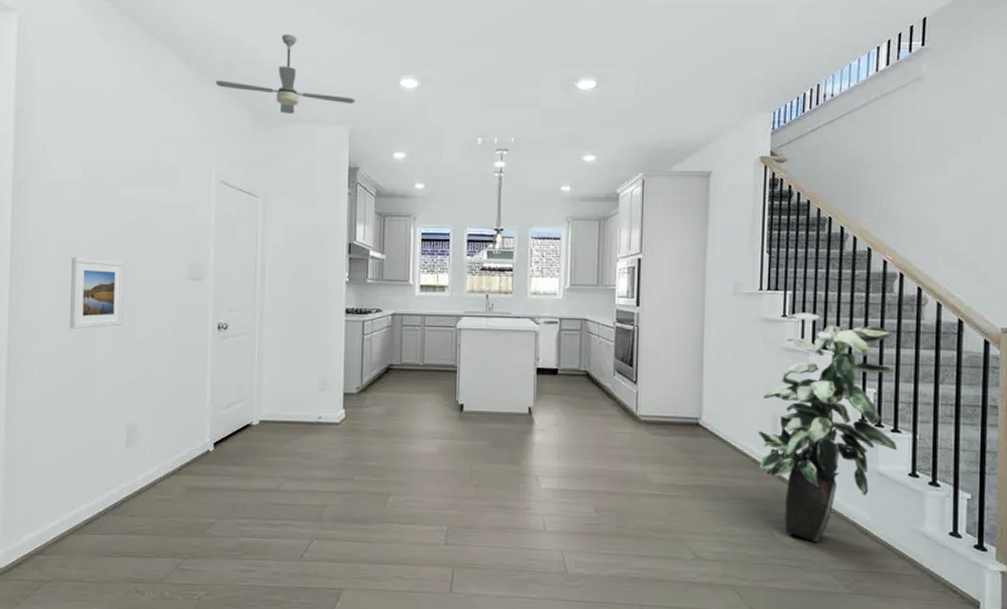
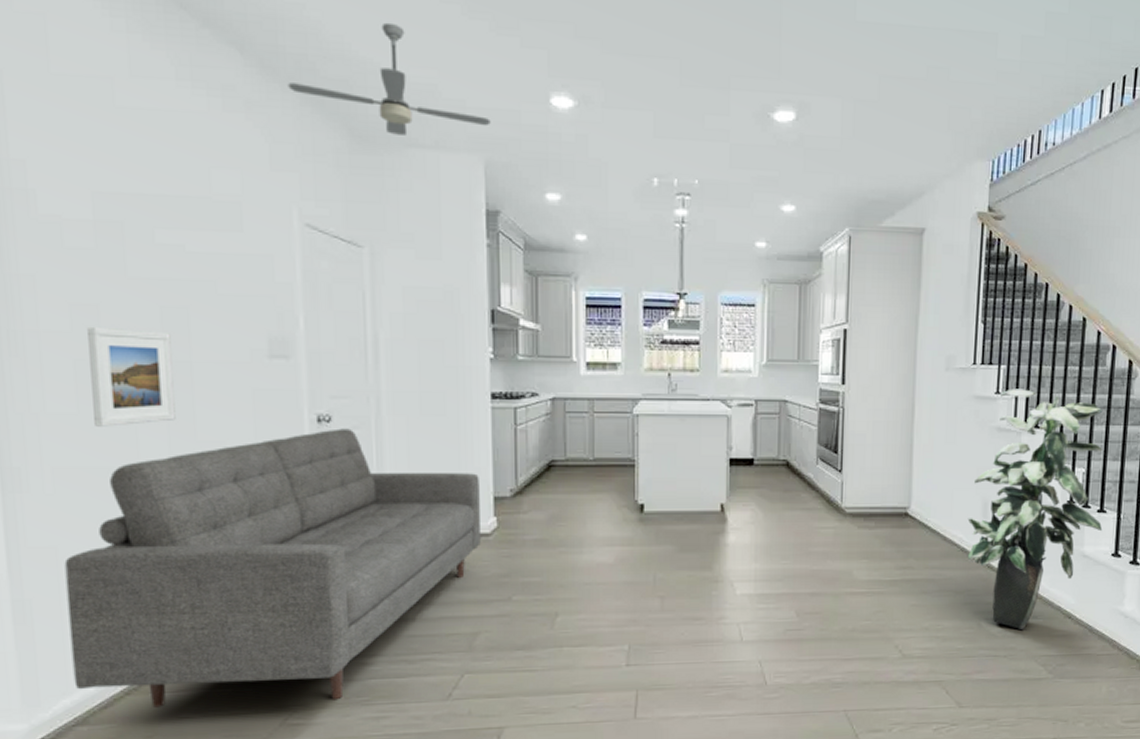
sofa: none [38,334,333,553] -> present [64,428,481,708]

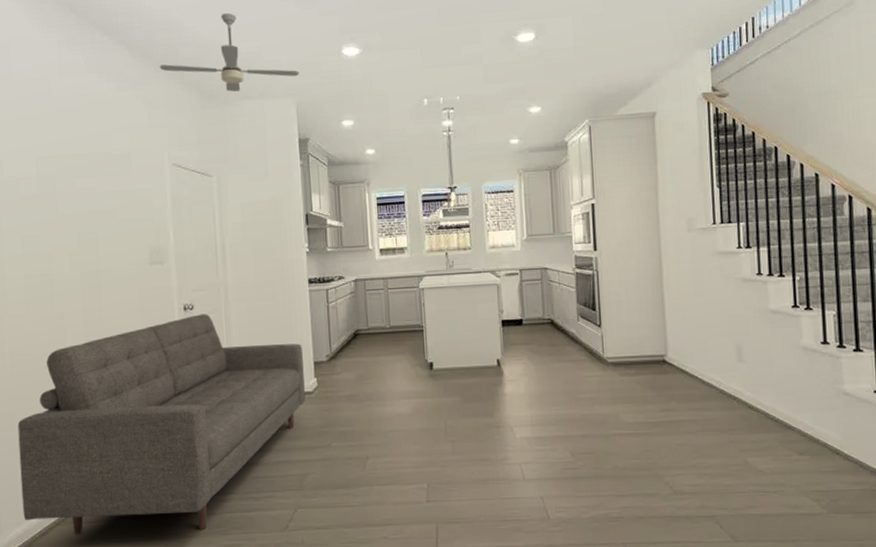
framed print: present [87,326,176,427] -> none [33,251,89,323]
indoor plant: present [967,389,1103,631] -> none [723,242,861,467]

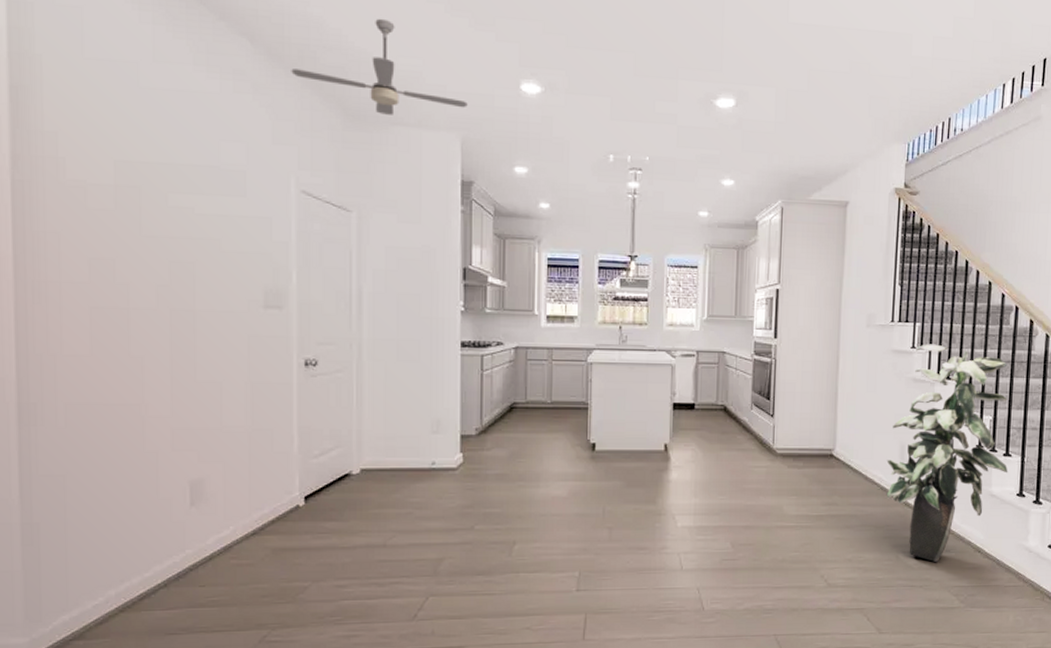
sofa: present [17,314,305,535] -> none [71,372,448,624]
indoor plant: none [723,242,861,467] -> present [886,344,1008,563]

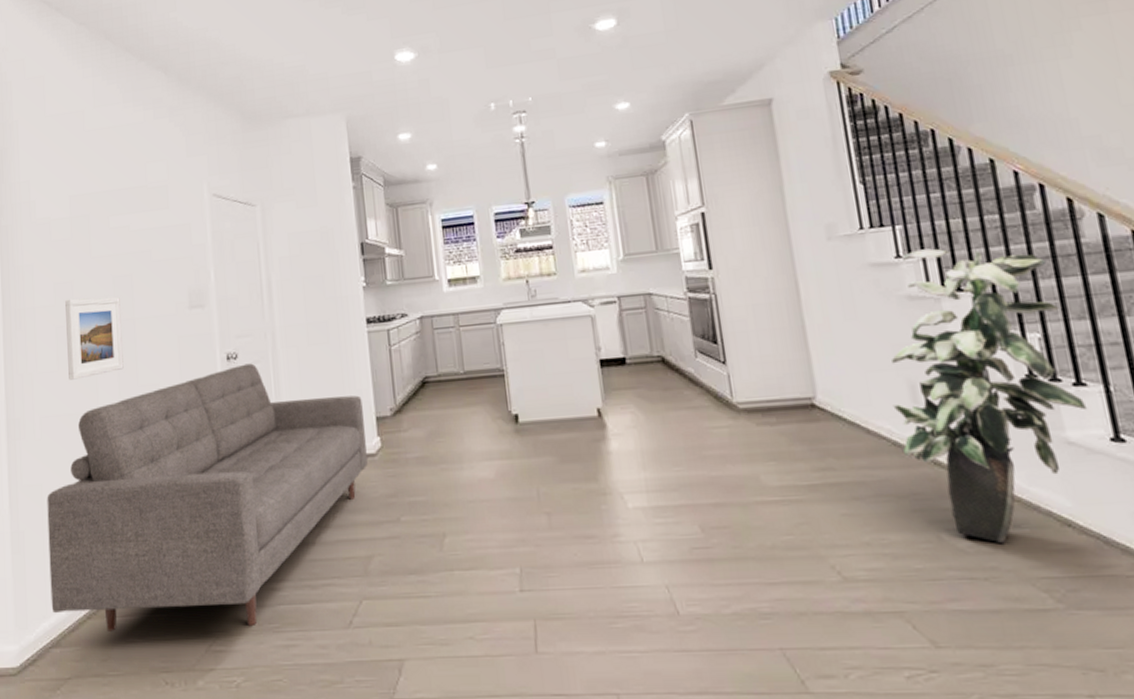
sofa: none [71,372,448,624] -> present [47,363,368,632]
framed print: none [104,278,178,368] -> present [65,297,124,380]
ceiling fan: present [291,18,468,115] -> none [197,25,348,111]

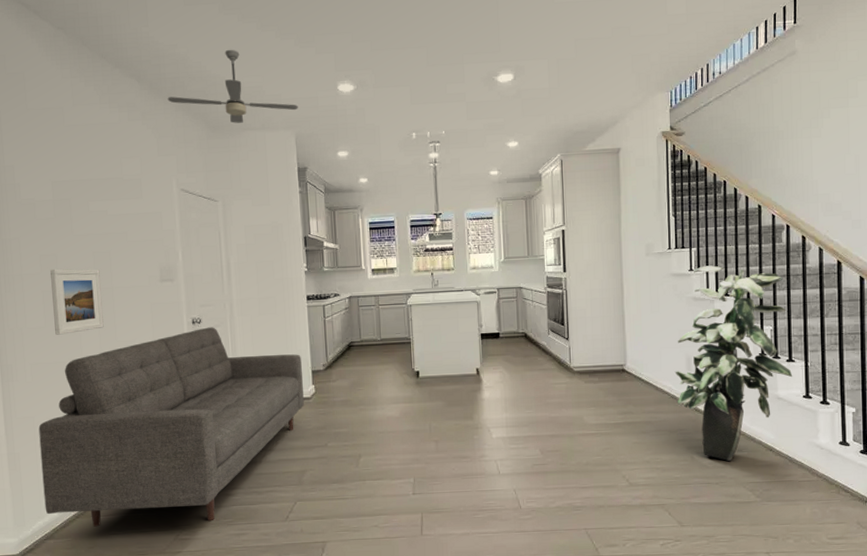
ceiling fan: none [197,25,348,111] -> present [167,49,298,123]

